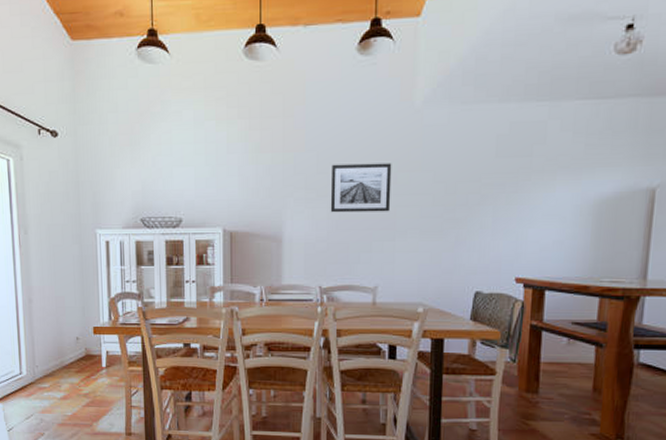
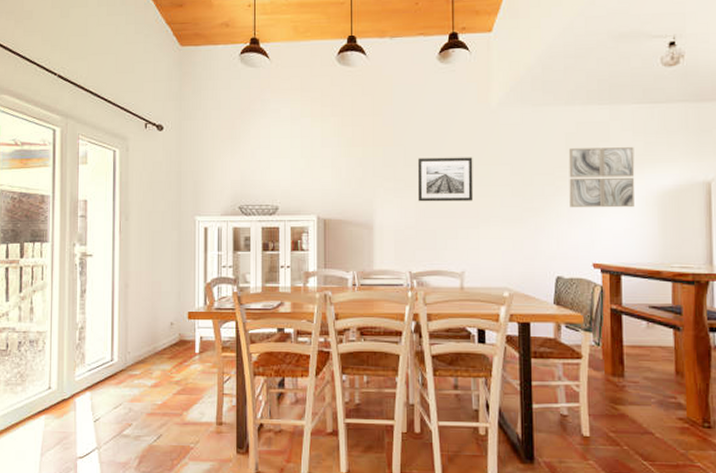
wall art: none [495,150,573,219] -> present [568,147,635,208]

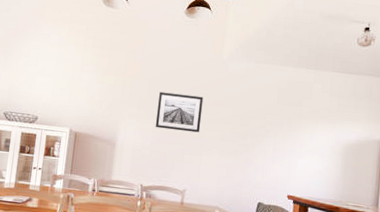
wall art: present [568,147,635,208] -> none [275,100,330,154]

